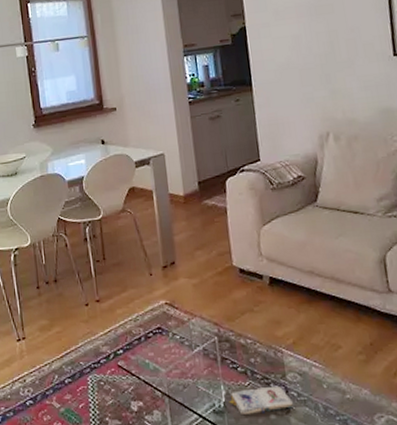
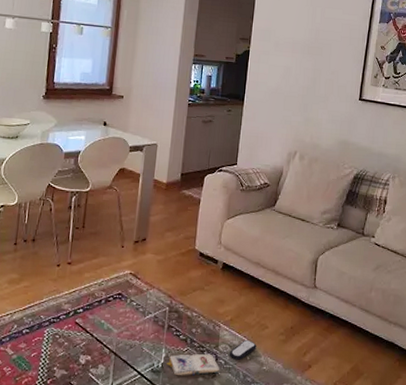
remote control: none [300,364,333,390] -> present [229,339,257,360]

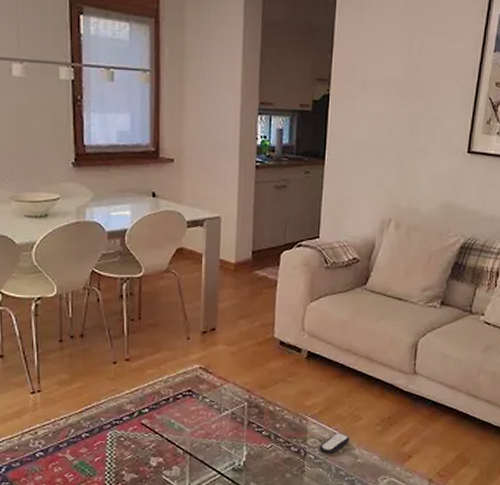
paperback book: present [166,353,219,376] -> none [249,449,309,472]

